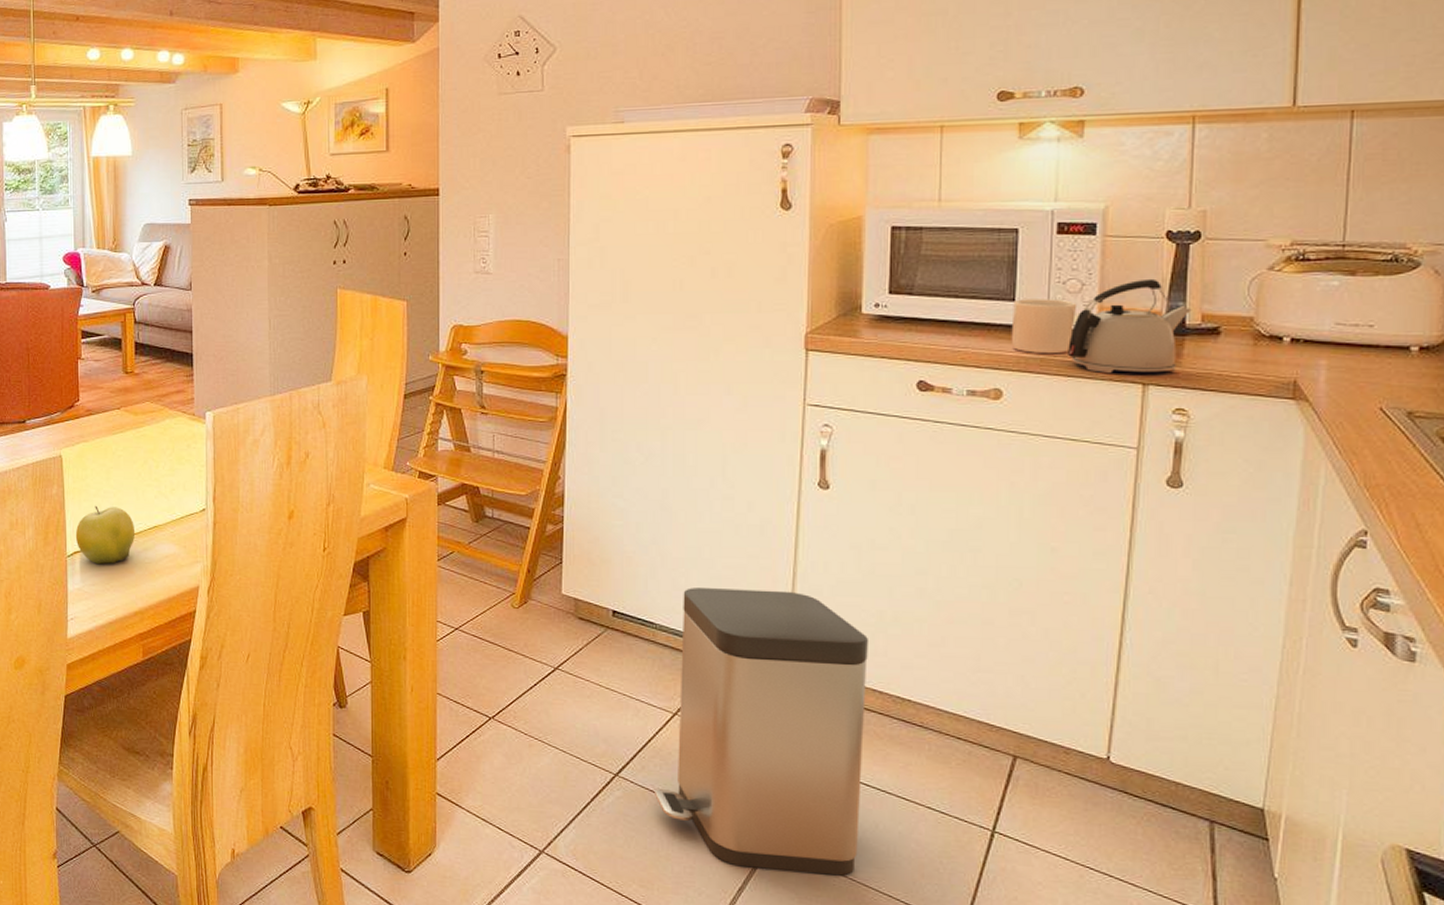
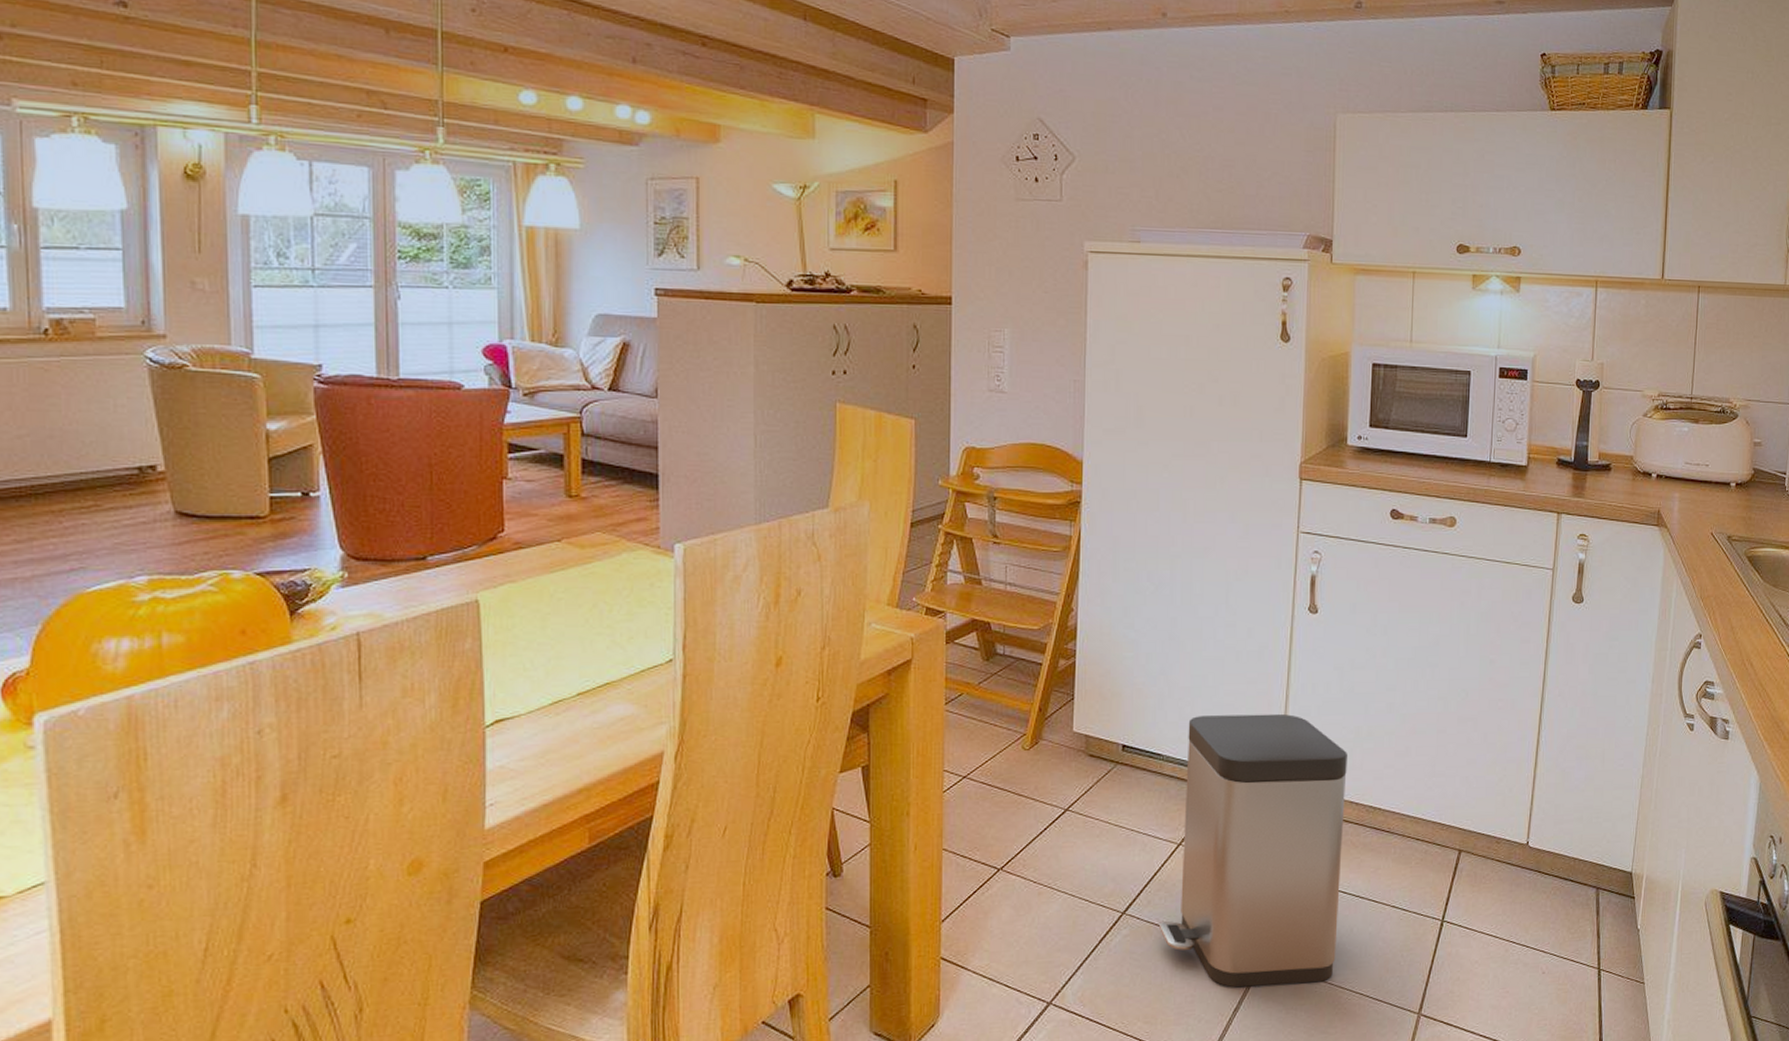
fruit: present [75,505,136,565] -> none [497,661,581,735]
mug: present [1011,299,1078,354] -> none [1463,435,1513,486]
kettle: present [1068,278,1192,374] -> none [1505,420,1592,504]

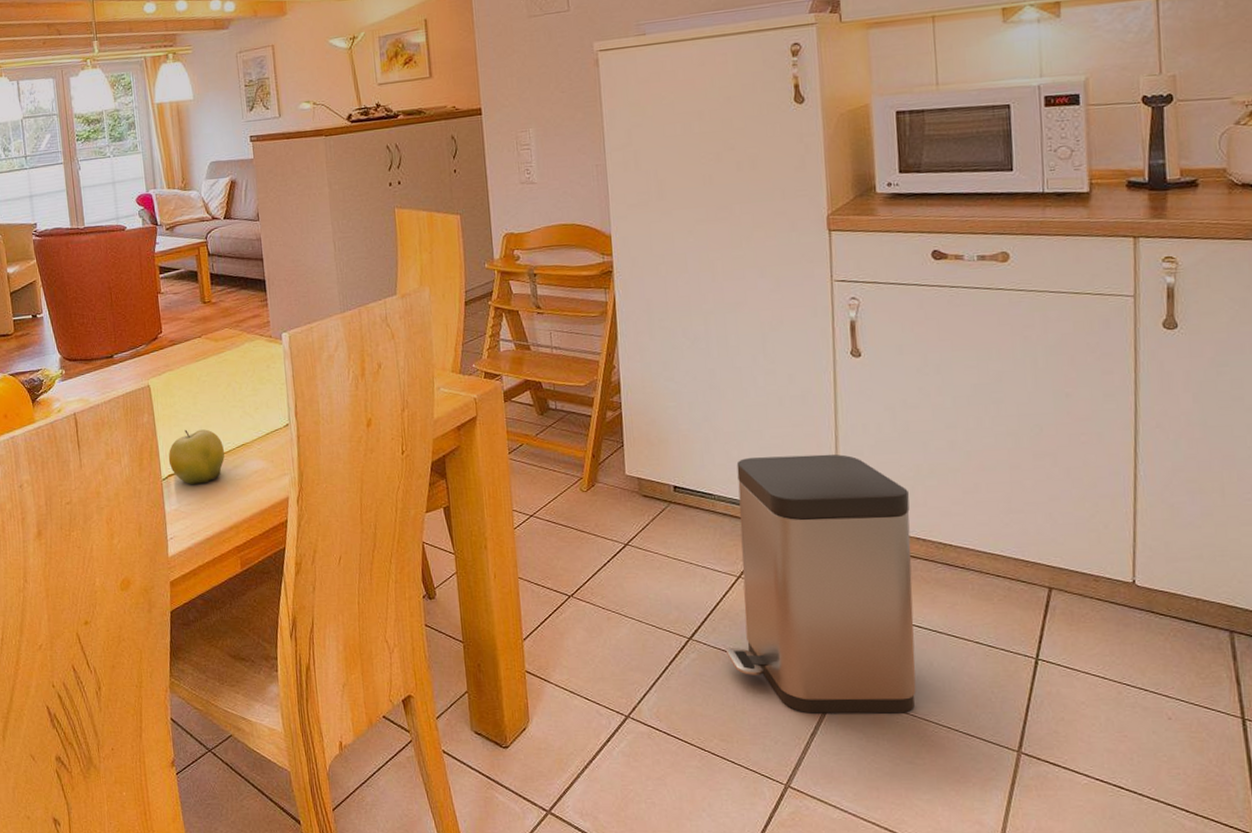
fruit: none [497,661,581,735] -> present [168,429,225,485]

